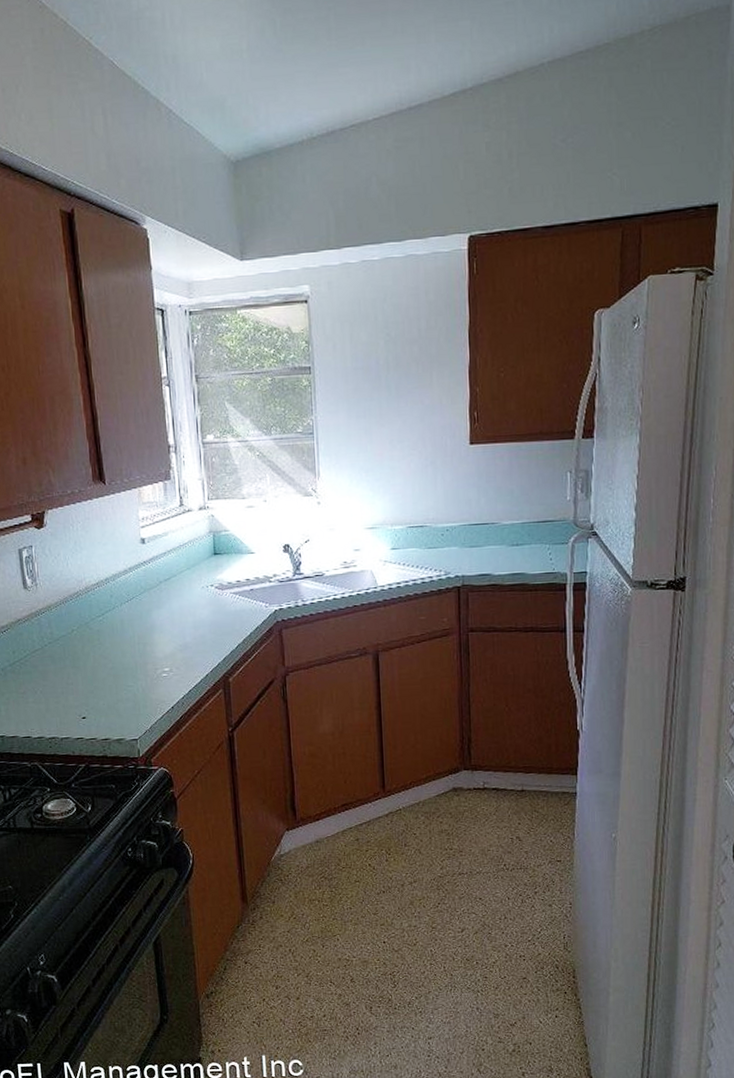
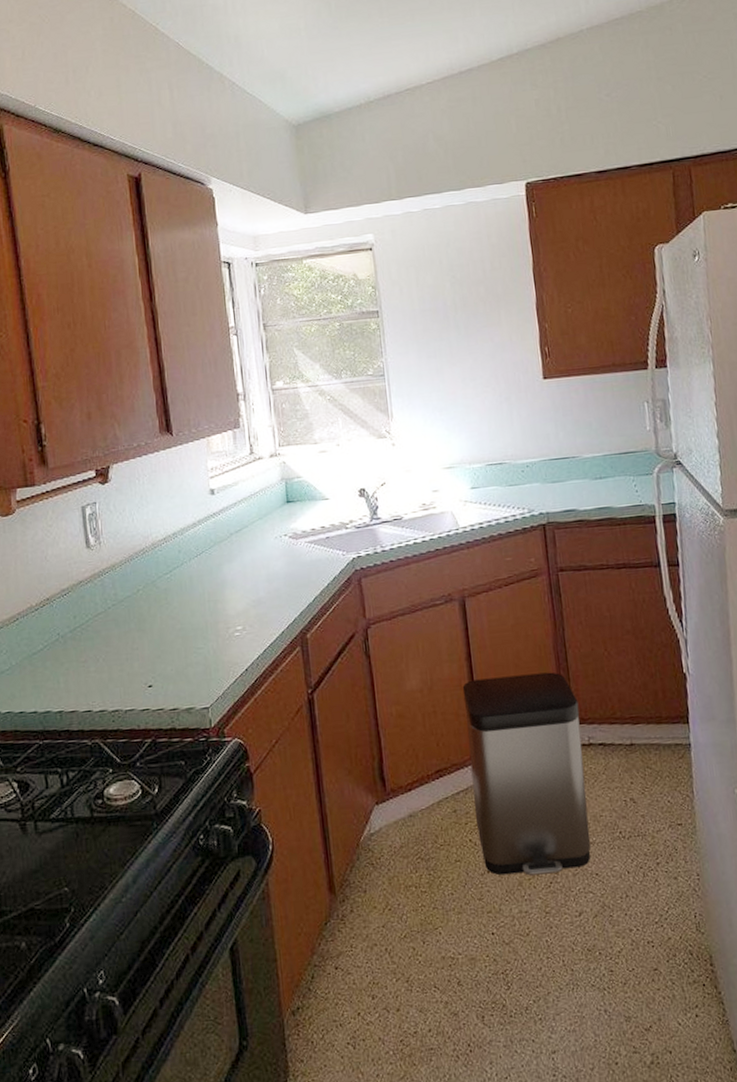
pedal bin: none [371,723,478,897] -> present [462,672,591,876]

